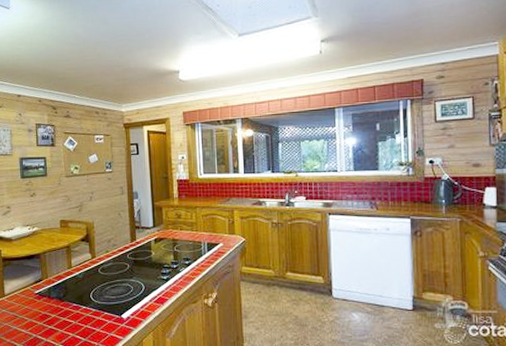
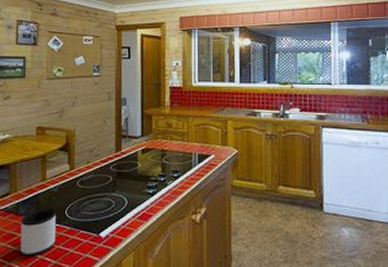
mug: none [53,293,84,335] -> present [20,209,56,257]

